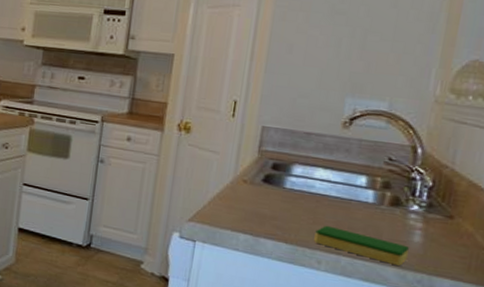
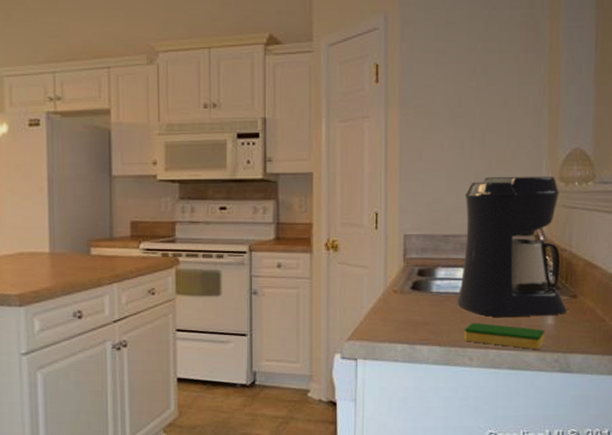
coffee maker: none [311,79,448,234] -> present [457,176,568,318]

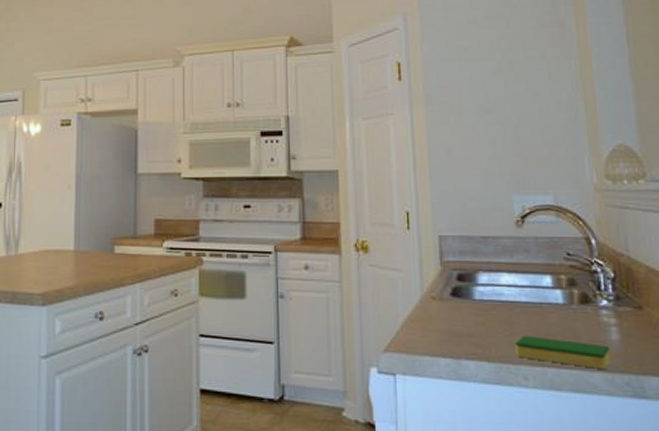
coffee maker: present [457,176,568,318] -> none [501,173,634,331]

